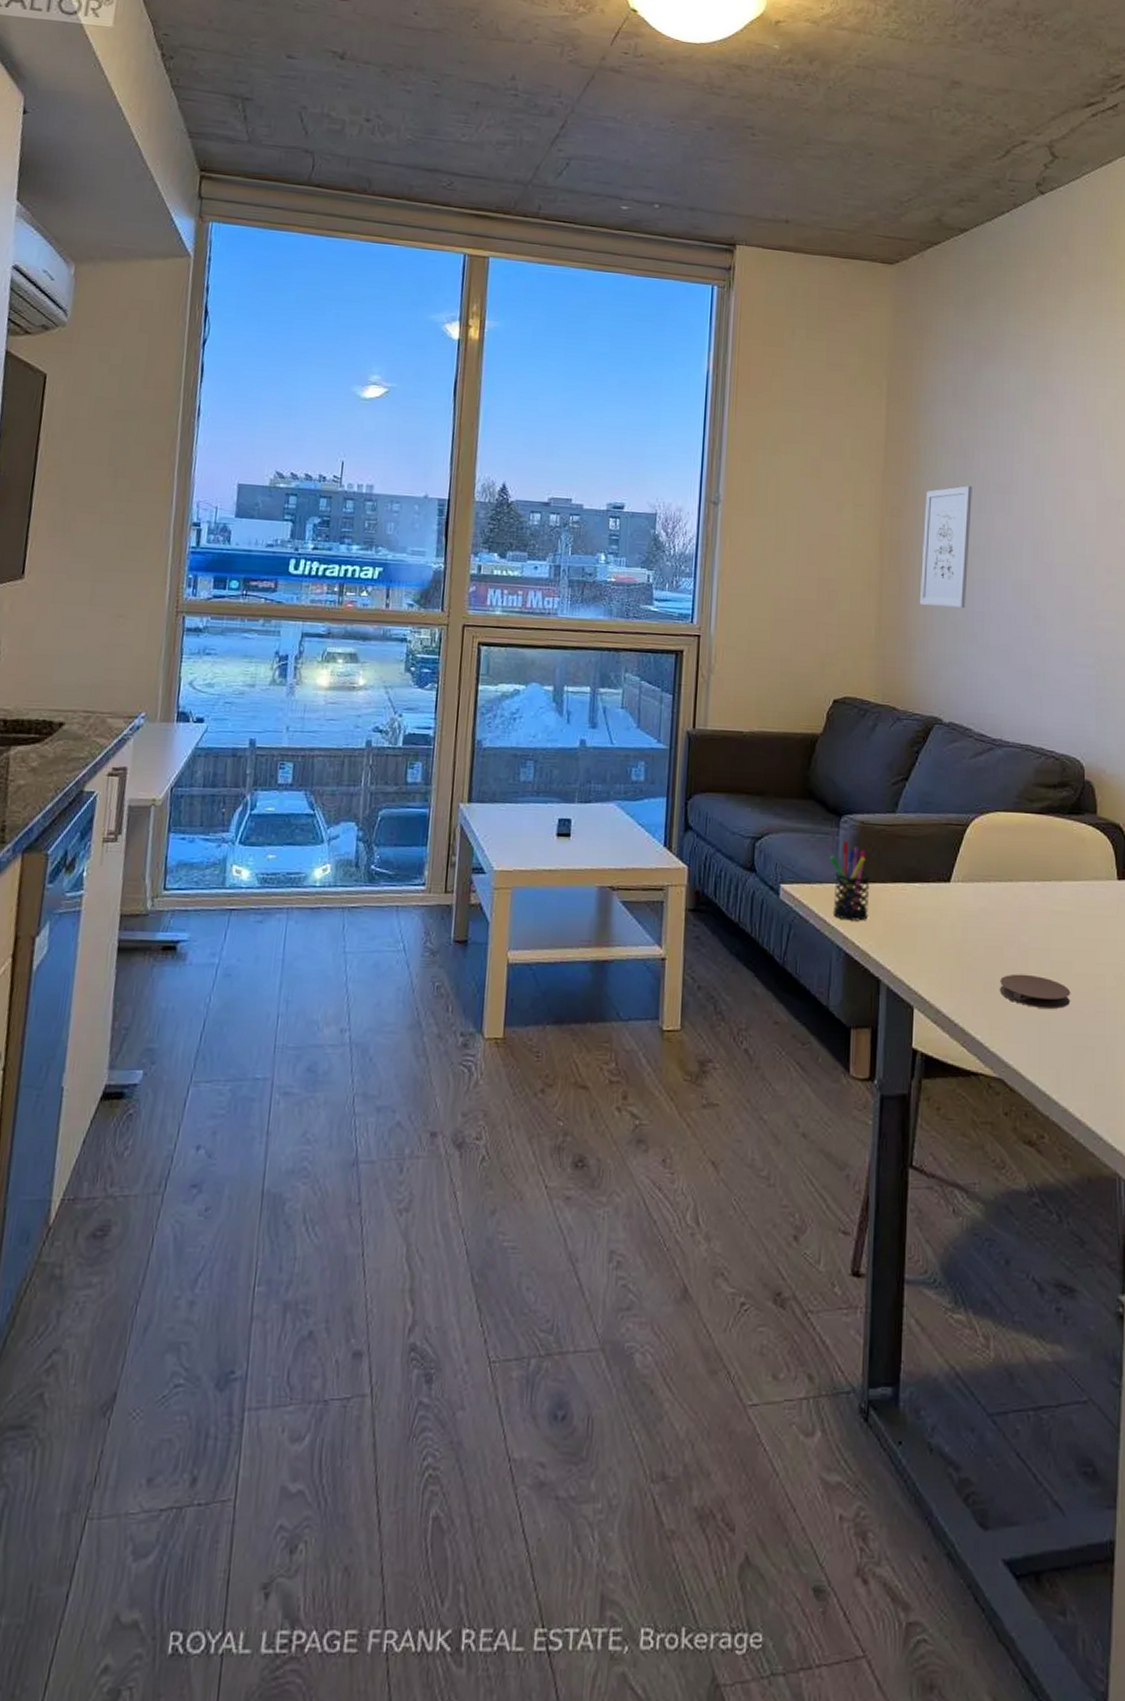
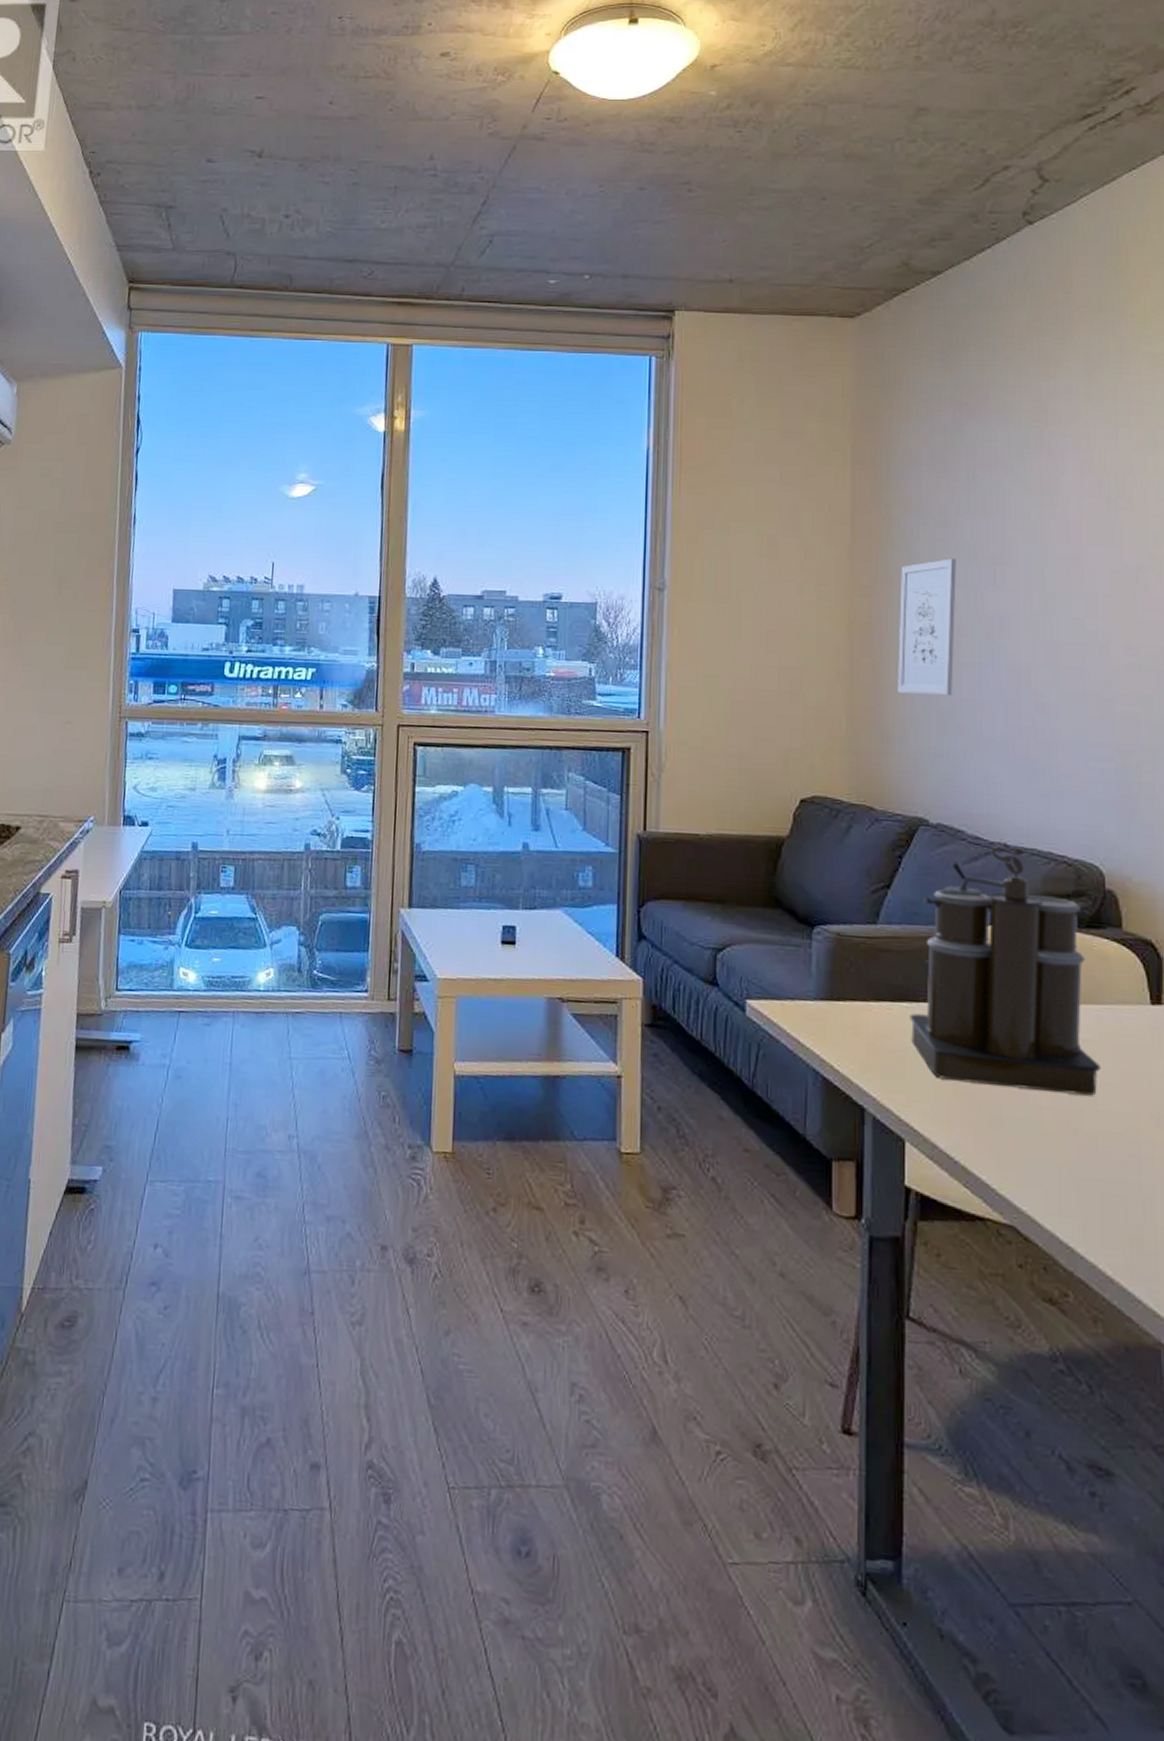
pen holder: present [829,840,871,921] -> none [801,953,850,1043]
coffee maker: none [921,739,1077,961] -> present [909,842,1102,1096]
coaster: present [999,973,1071,1009] -> none [1007,1107,1097,1150]

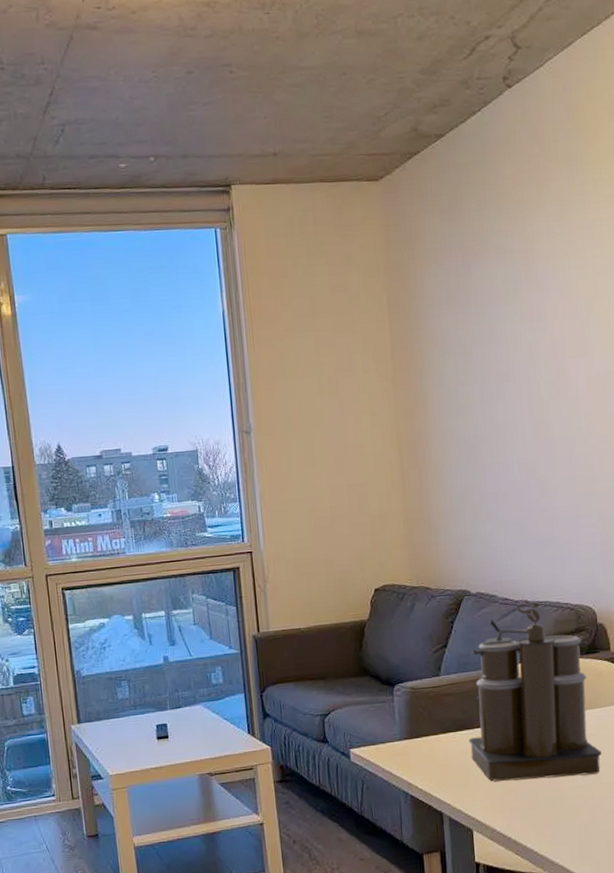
wall art: present [898,558,956,696] -> none [433,380,480,495]

